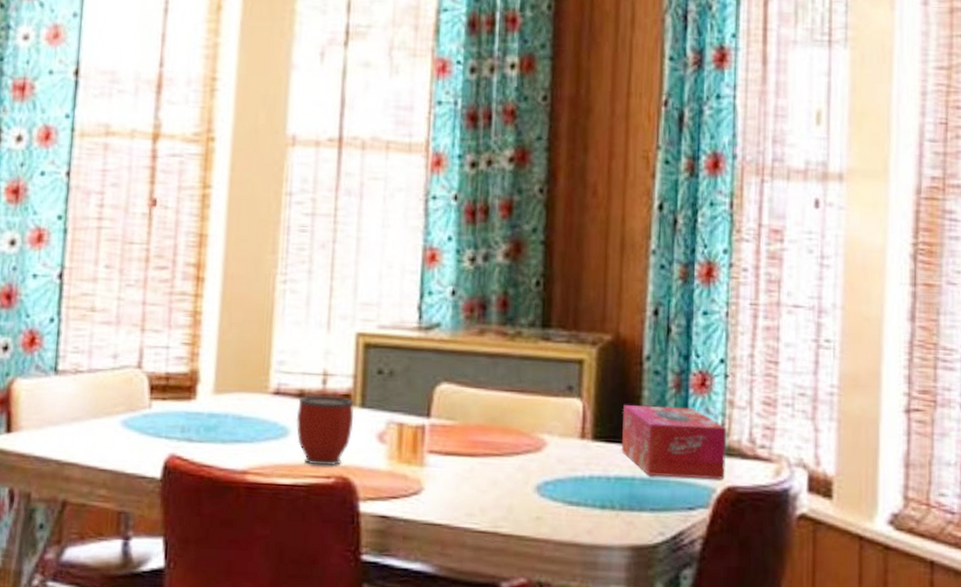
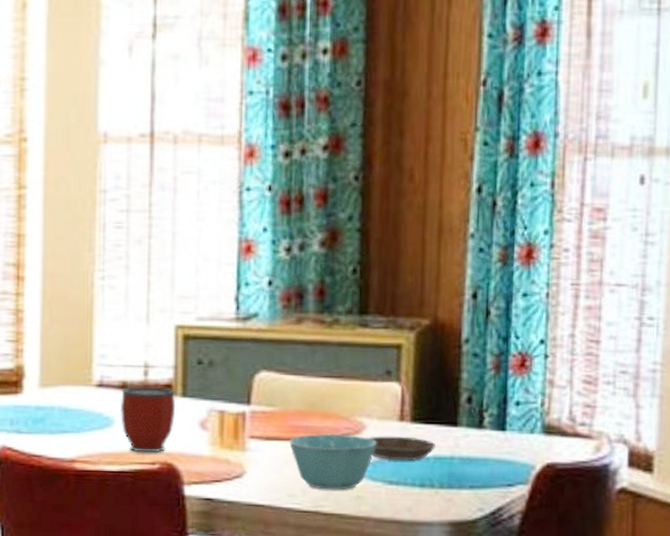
bowl: none [469,449,558,510] -> present [289,433,377,490]
saucer: none [548,453,616,482] -> present [367,436,435,462]
tissue box: present [622,405,727,480] -> none [441,387,546,457]

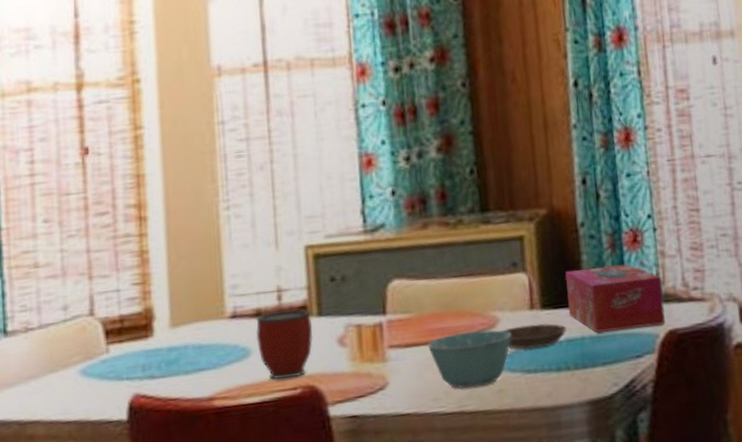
tissue box: none [441,387,546,457] -> present [565,263,666,333]

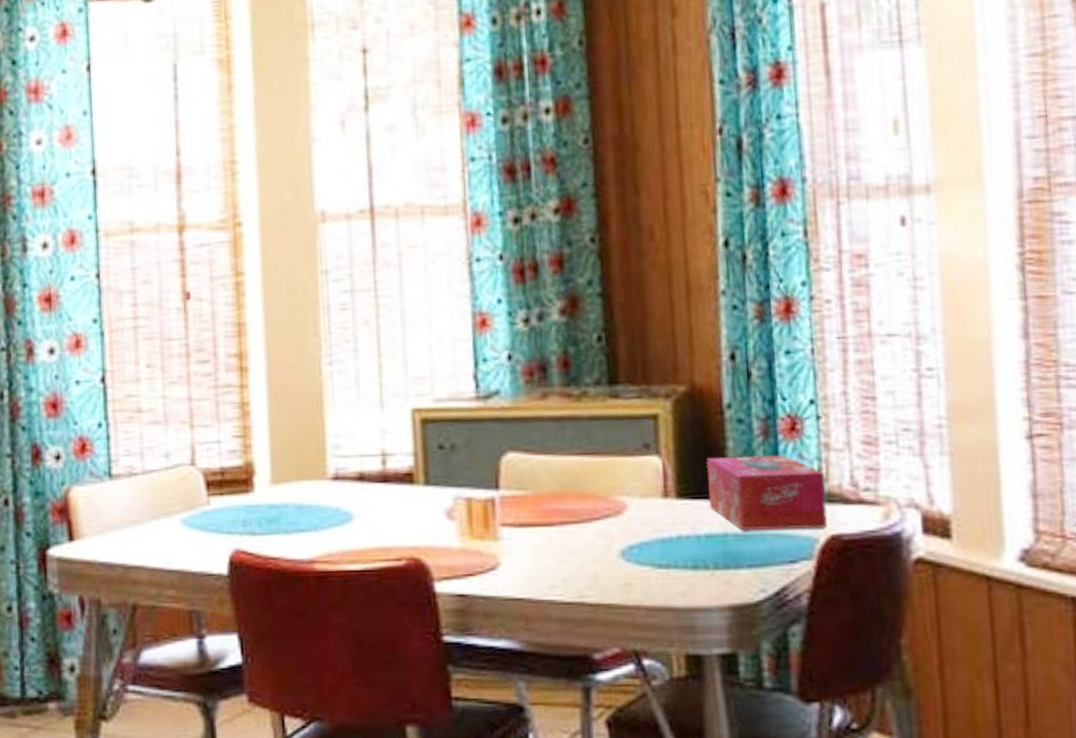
mug: present [255,309,313,379] -> none [358,476,420,549]
bowl: present [428,330,512,389] -> none [545,515,641,578]
saucer: present [502,324,566,350] -> none [630,514,706,542]

